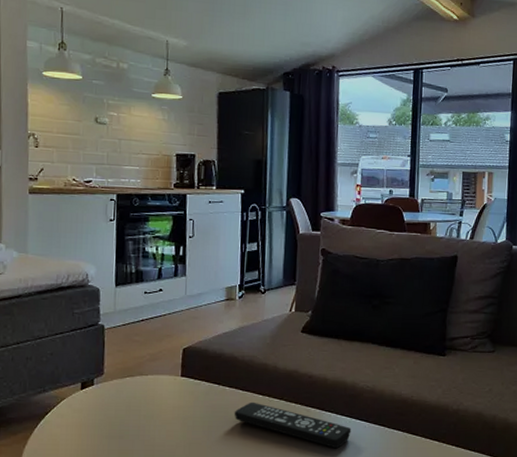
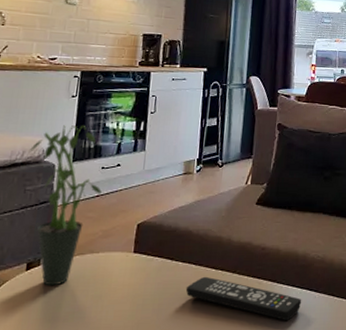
potted plant: none [74,249,146,405] -> present [30,125,102,286]

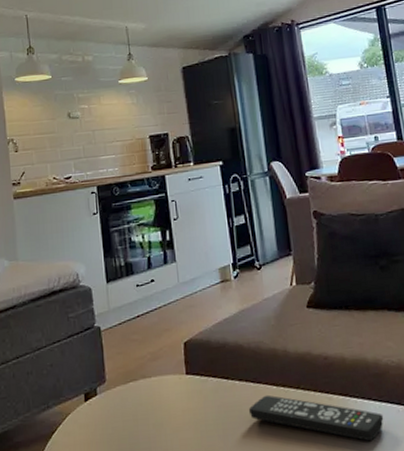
potted plant: present [30,125,102,286] -> none [65,243,141,417]

